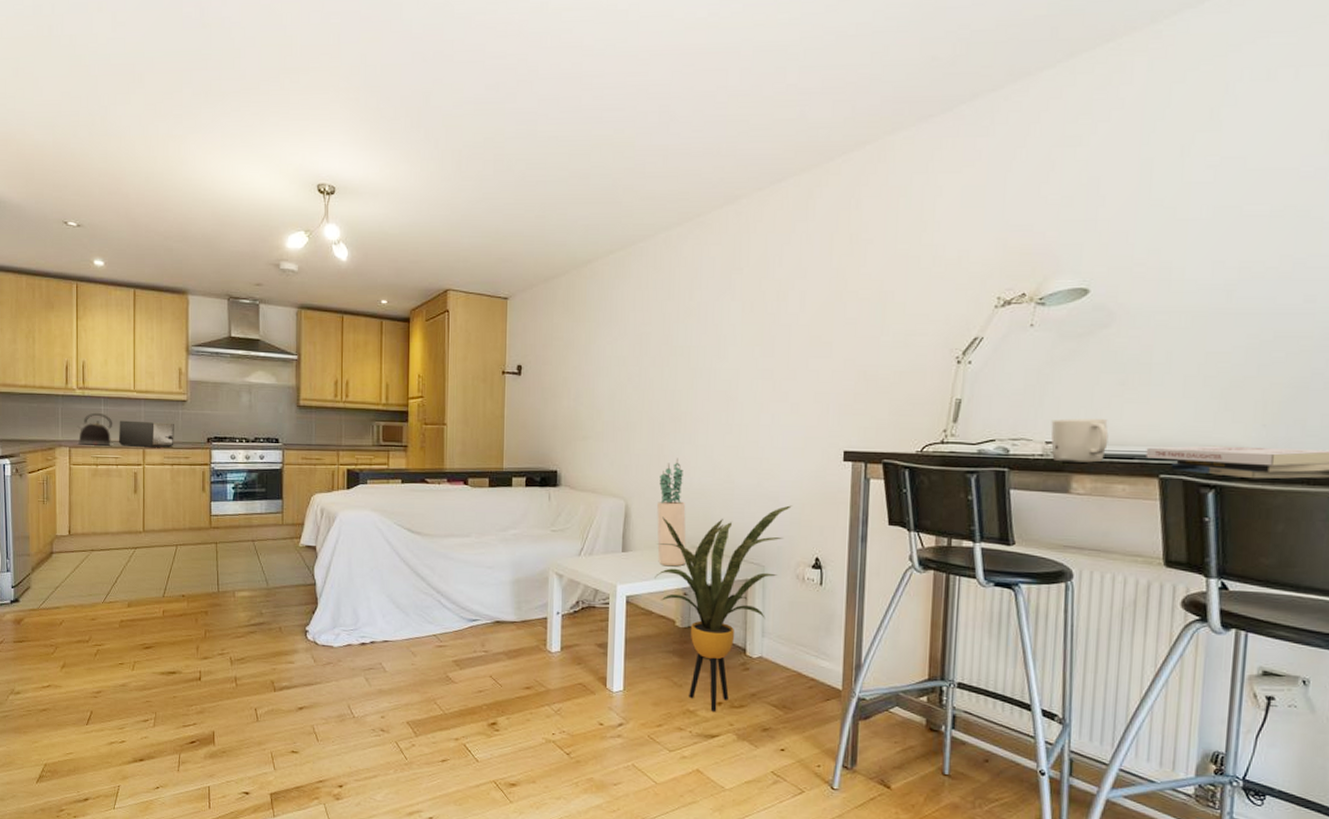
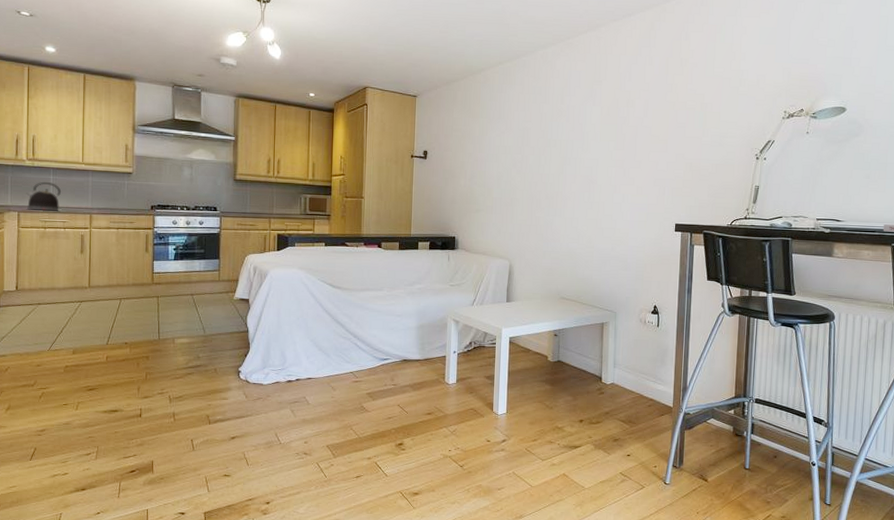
toaster: present [118,420,174,448] -> none [66,189,120,214]
house plant: present [655,505,792,712] -> none [532,265,637,427]
vase: present [657,458,687,567] -> none [534,227,557,314]
mug: present [1050,418,1109,463] -> none [820,202,859,235]

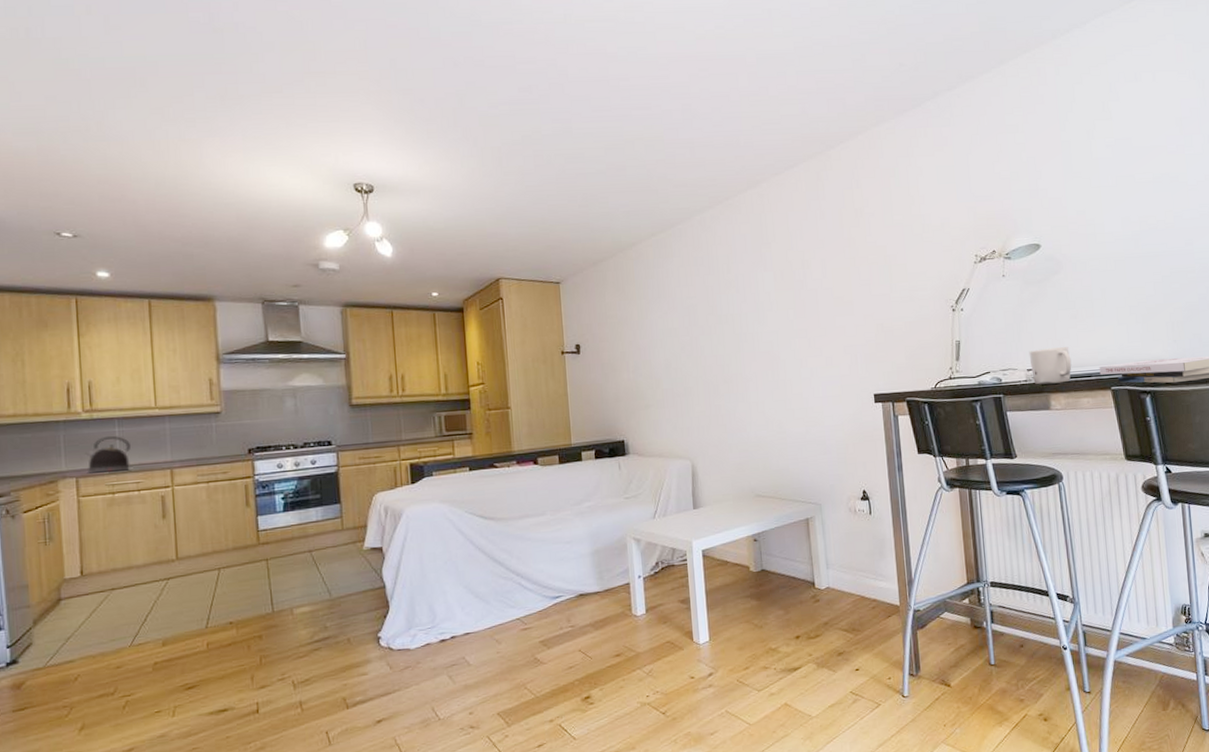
mug: none [820,202,859,235] -> present [1029,346,1072,385]

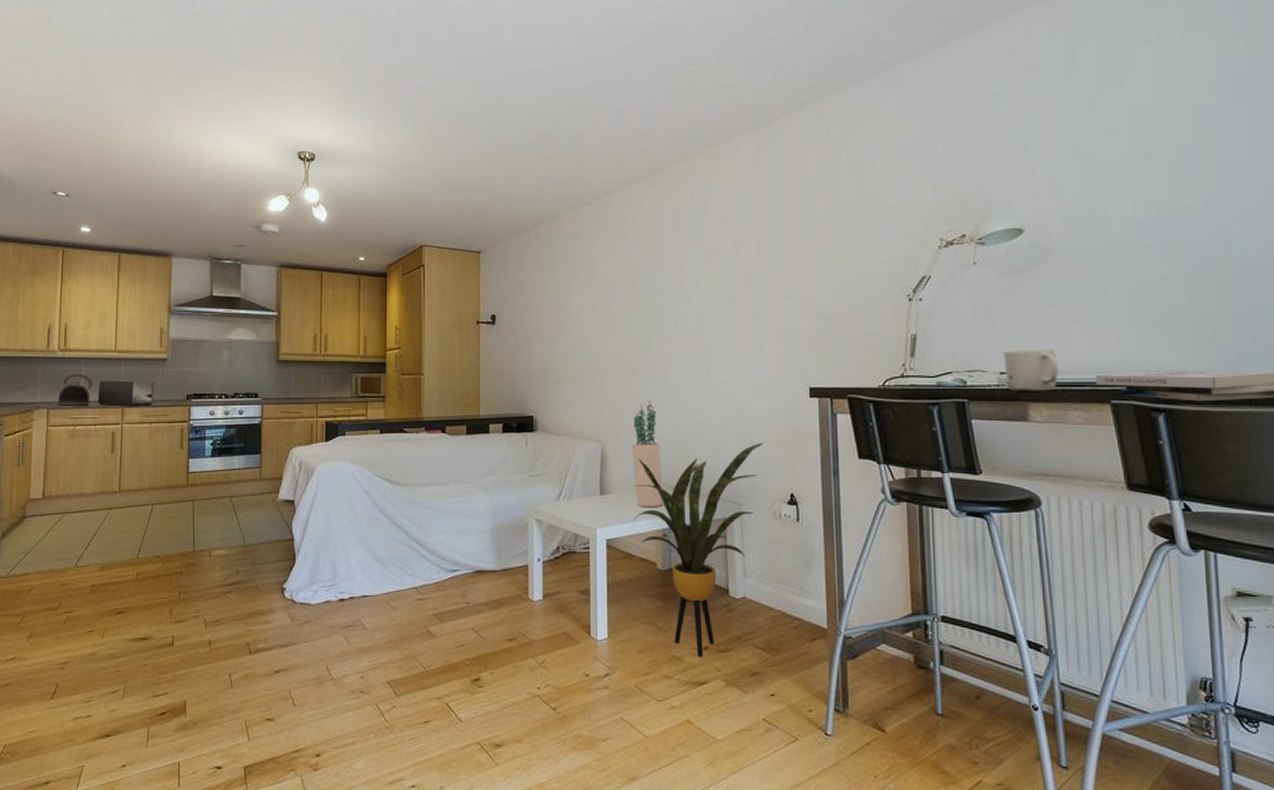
toaster: none [139,437,209,469] -> present [97,380,154,407]
vase: none [720,416,752,517] -> present [633,399,663,508]
house plant: none [725,447,837,646] -> present [634,442,764,657]

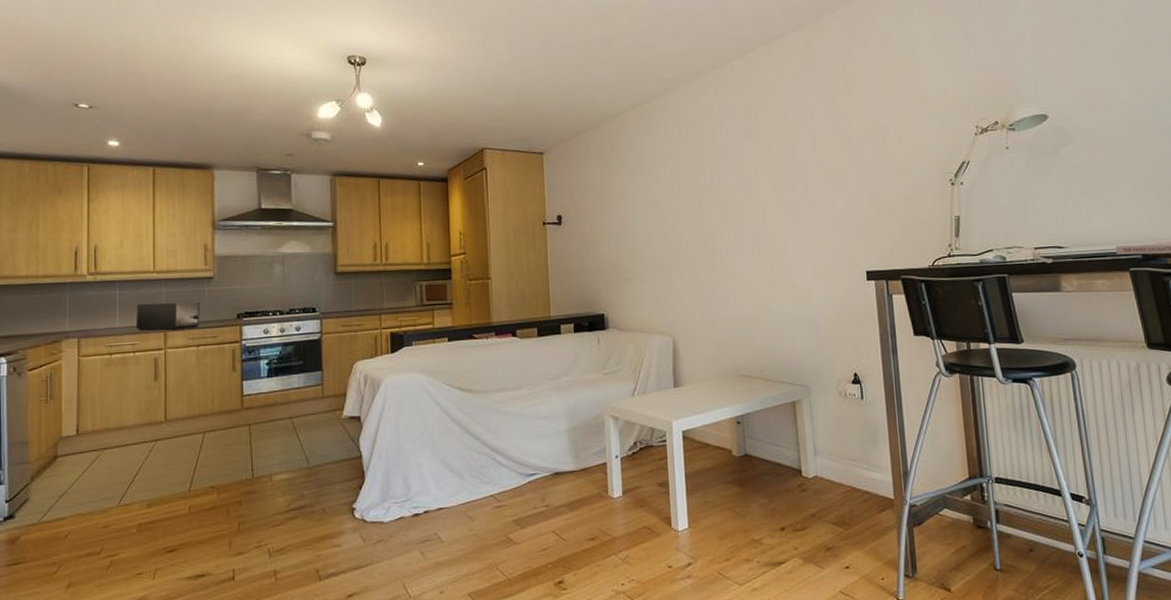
kettle: present [57,373,93,406] -> none [88,297,130,334]
vase: present [633,399,663,508] -> none [703,291,735,397]
house plant: present [634,442,764,657] -> none [707,326,827,538]
mug: present [1003,348,1059,391] -> none [1036,223,1085,265]

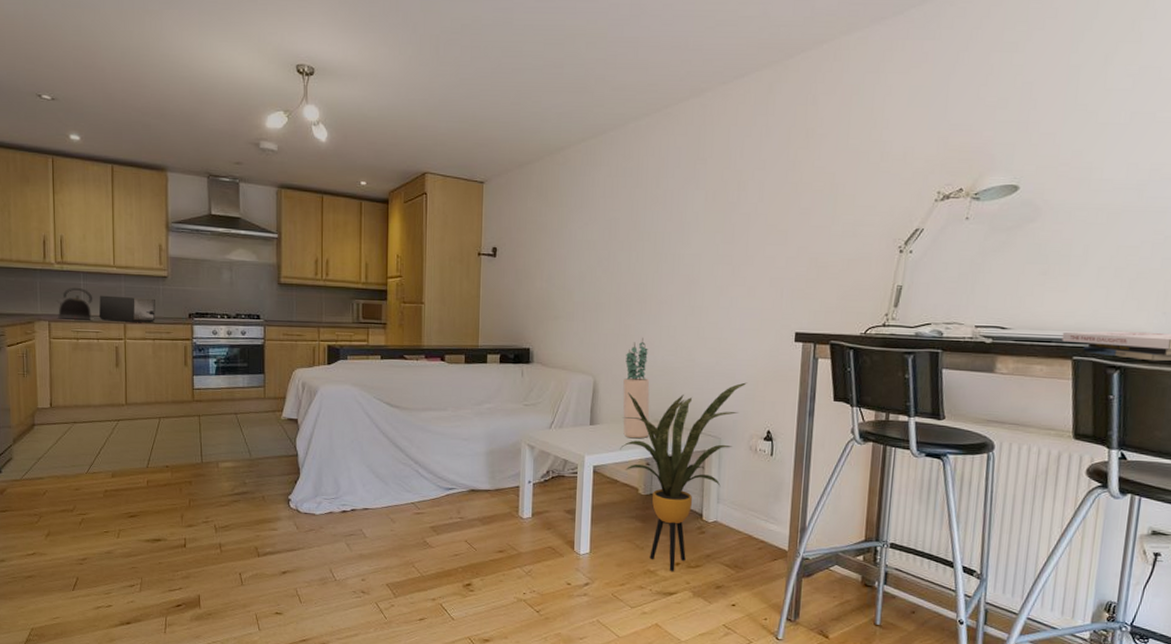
kettle: none [88,297,130,334] -> present [56,287,94,320]
vase: none [703,291,735,397] -> present [622,337,650,439]
house plant: none [707,326,827,538] -> present [620,382,747,571]

